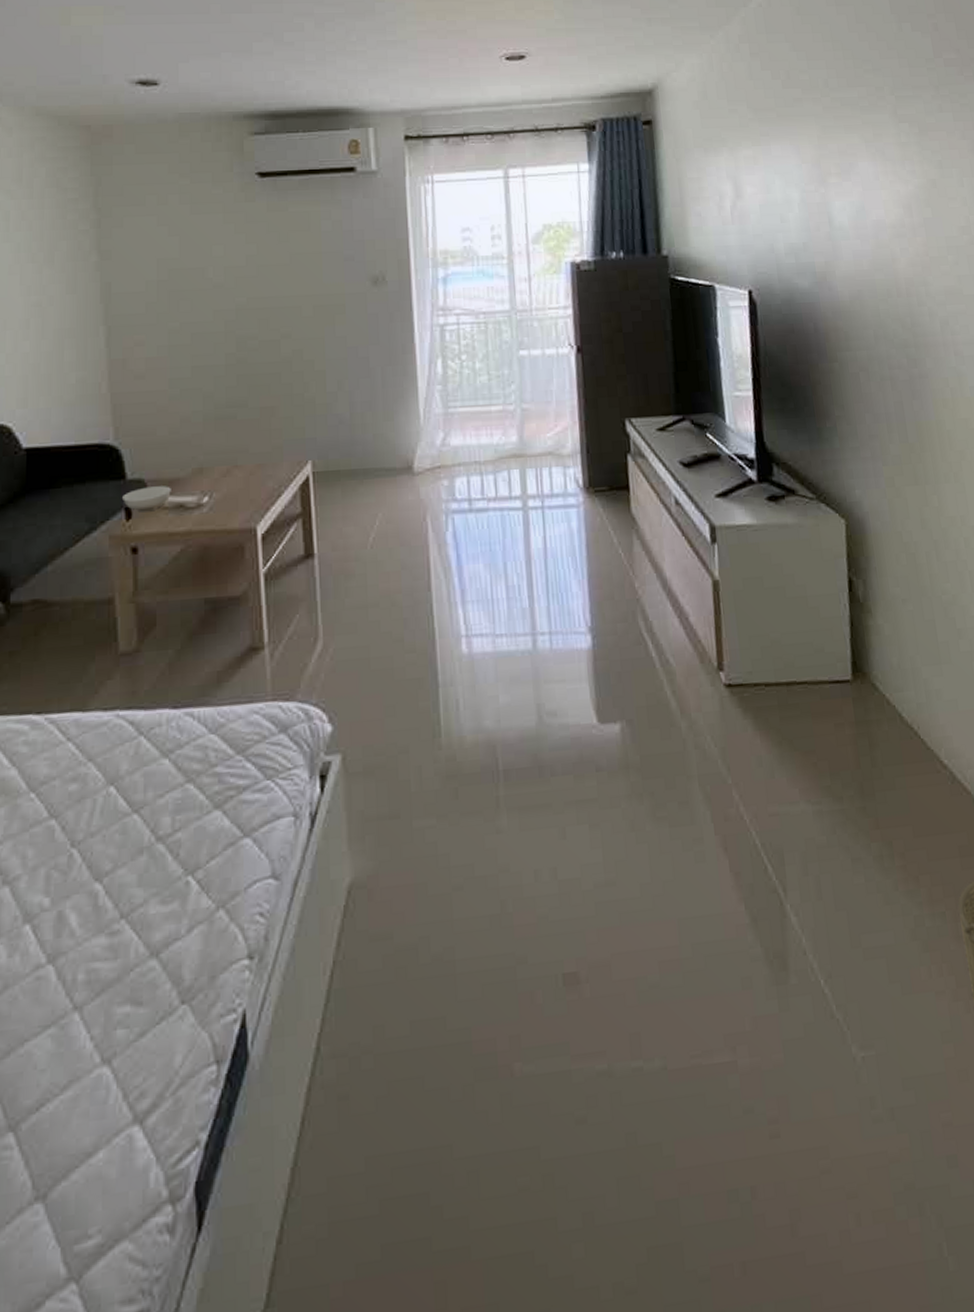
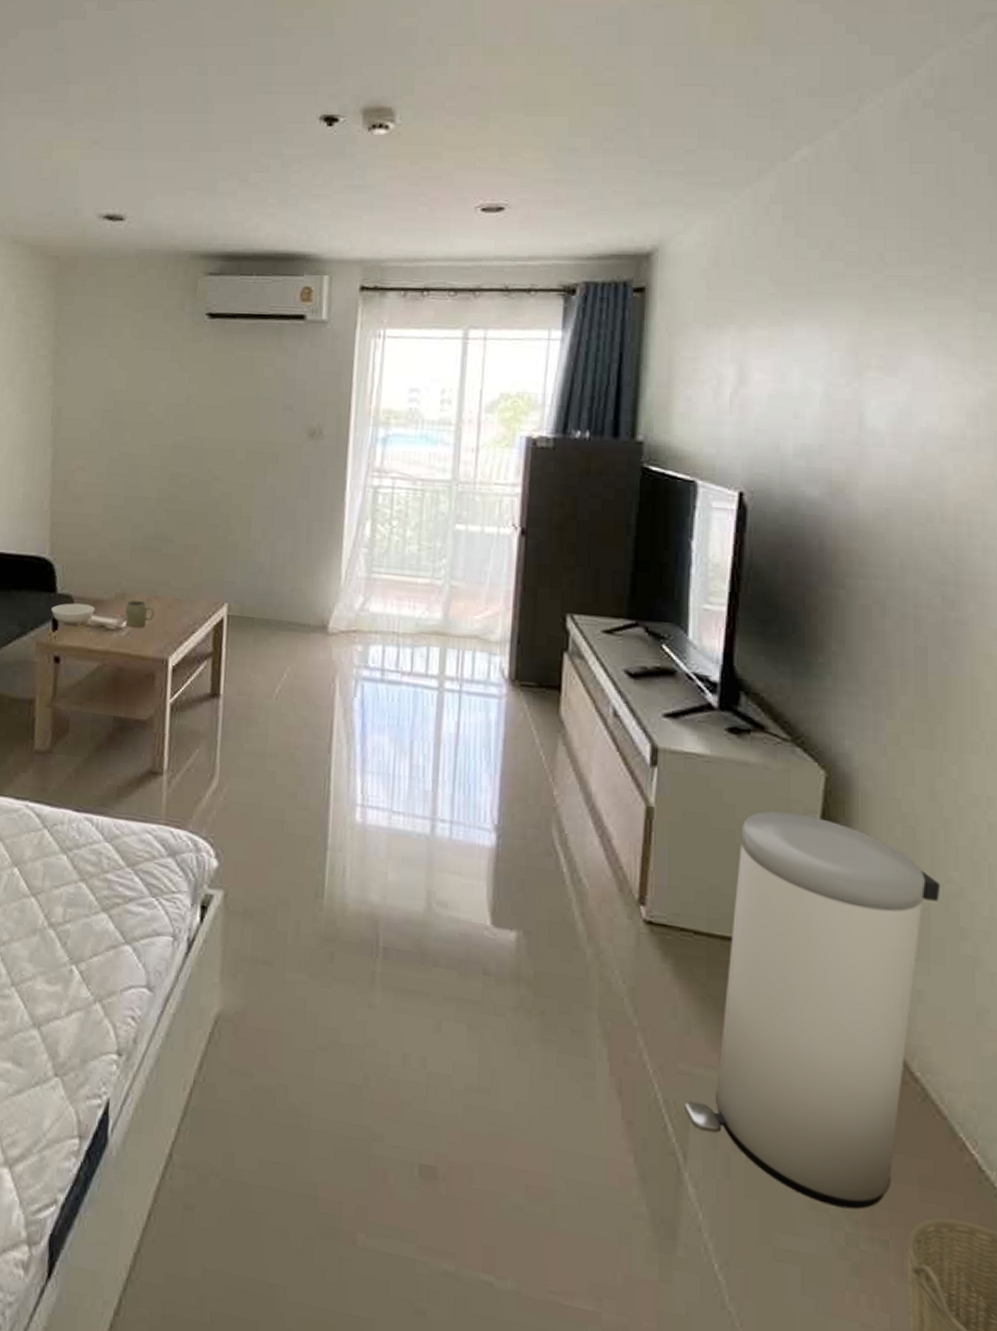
mug: none [205,472,237,502] -> present [125,600,155,628]
pedal bin: none [778,560,940,896] -> present [685,811,941,1210]

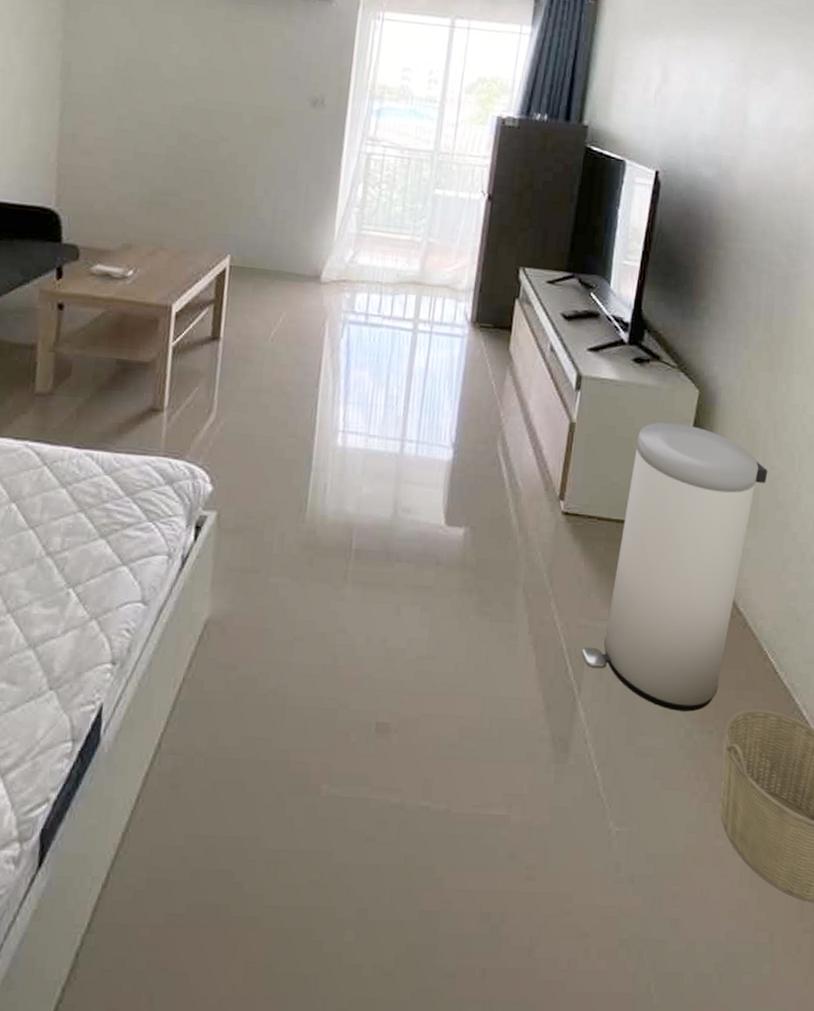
bowl: present [51,603,95,627] -> none [56,252,101,275]
mug: present [125,600,155,628] -> none [130,250,161,277]

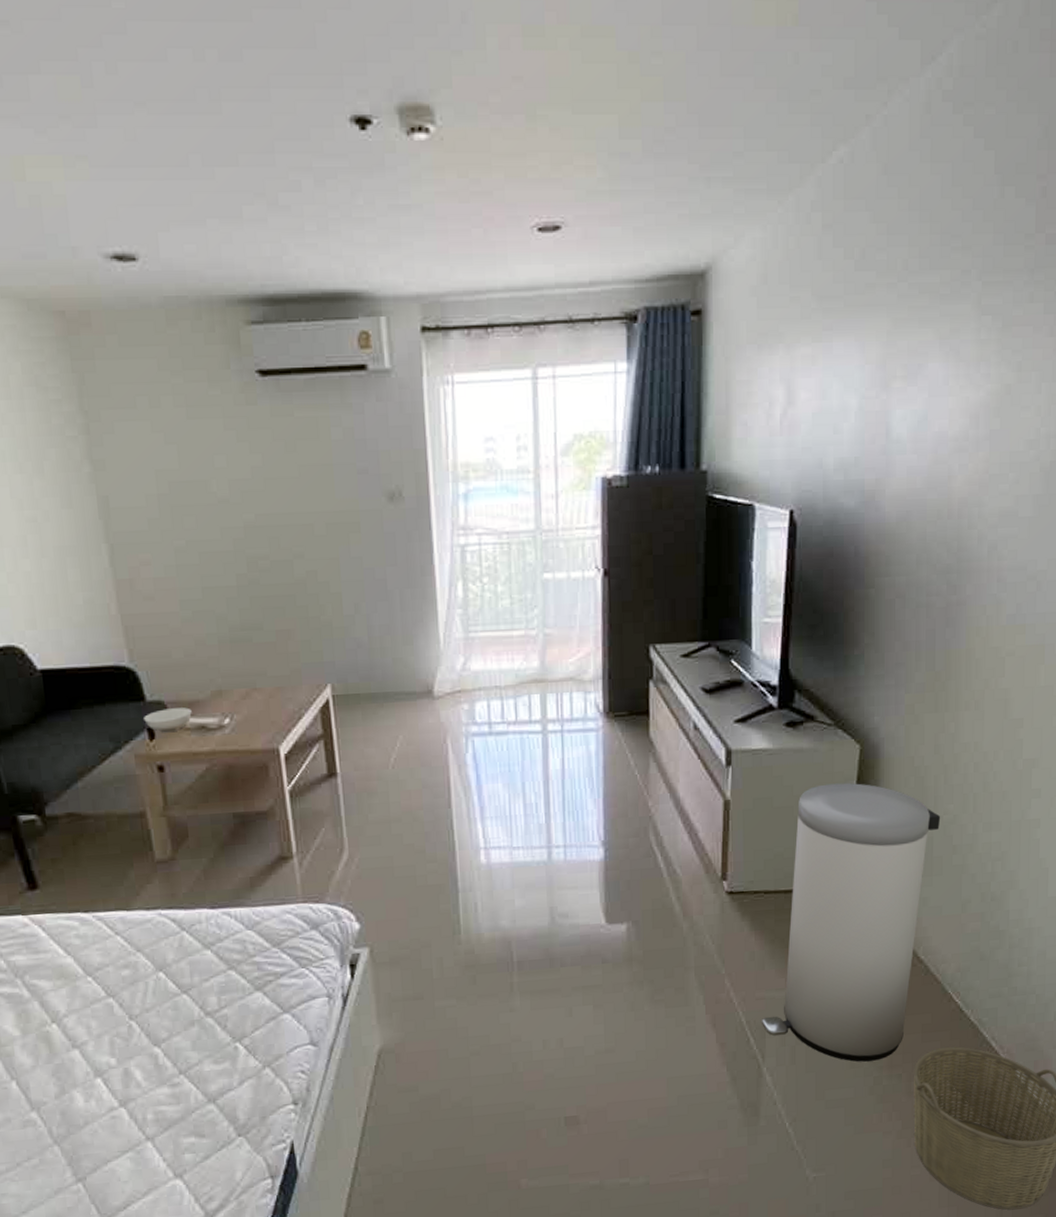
bowl: none [56,252,101,275] -> present [144,707,192,733]

